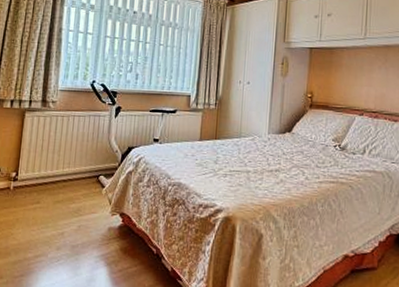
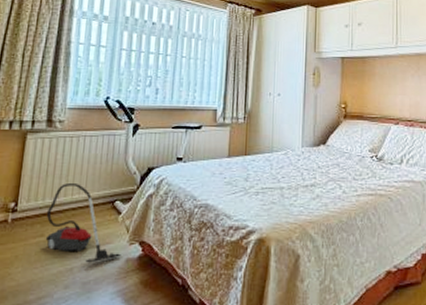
vacuum cleaner: none [41,157,104,229] -> present [45,182,121,263]

